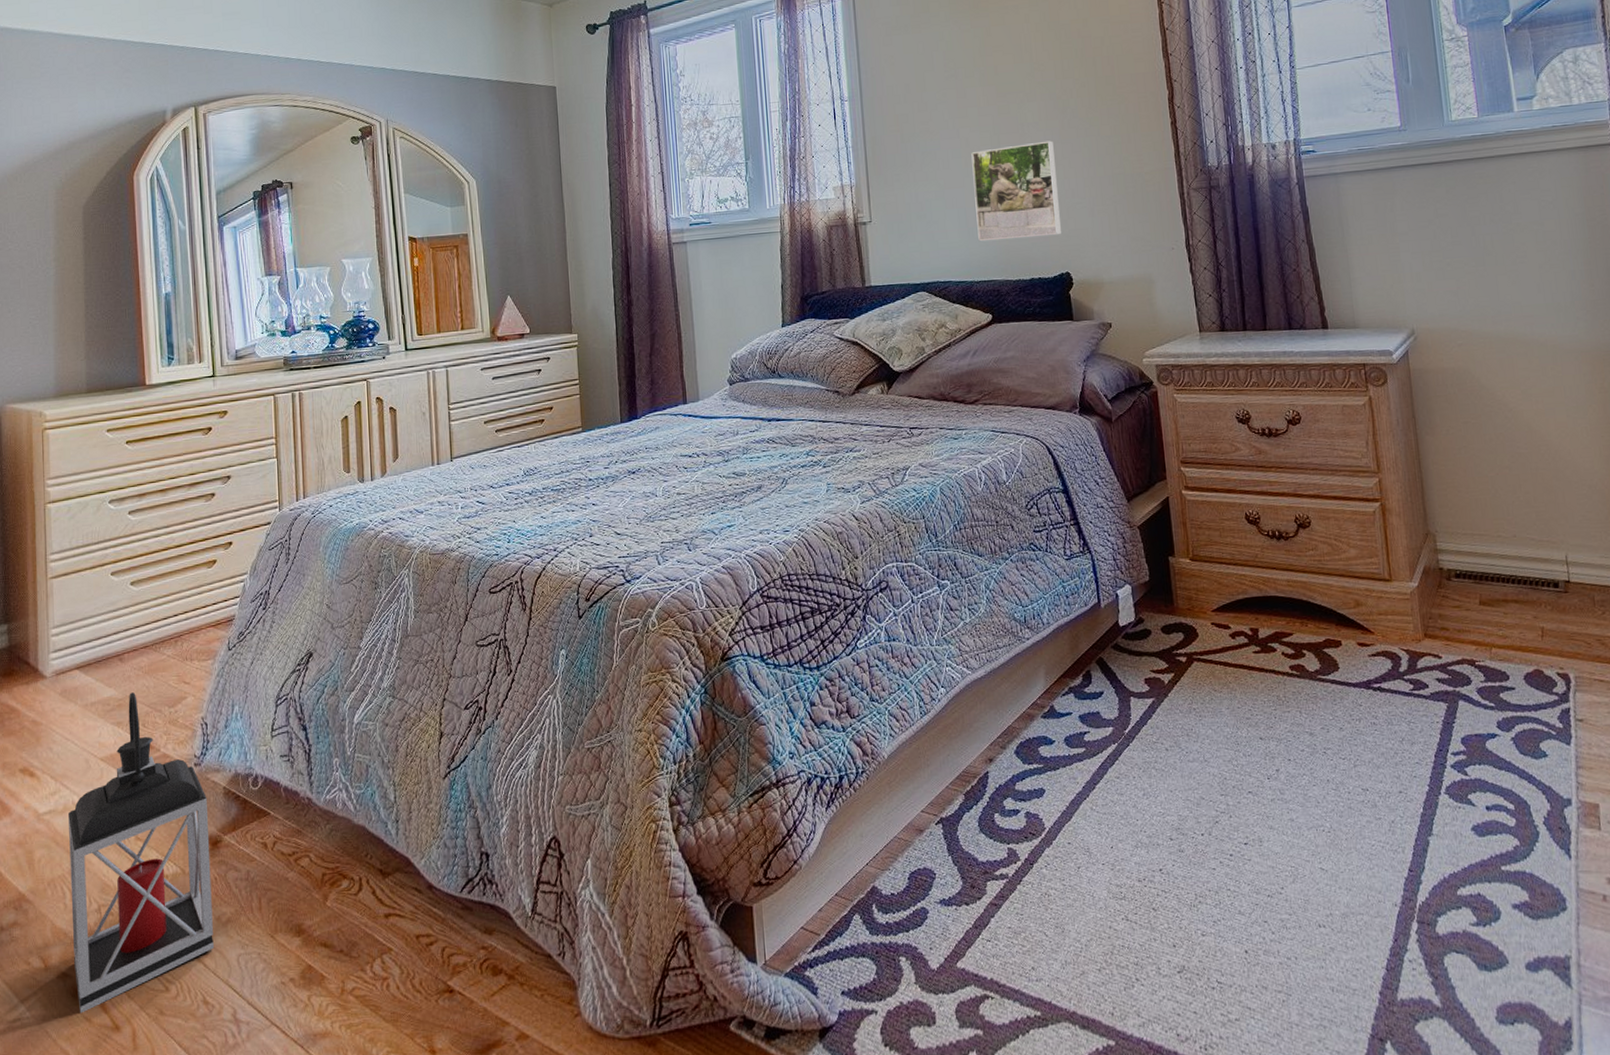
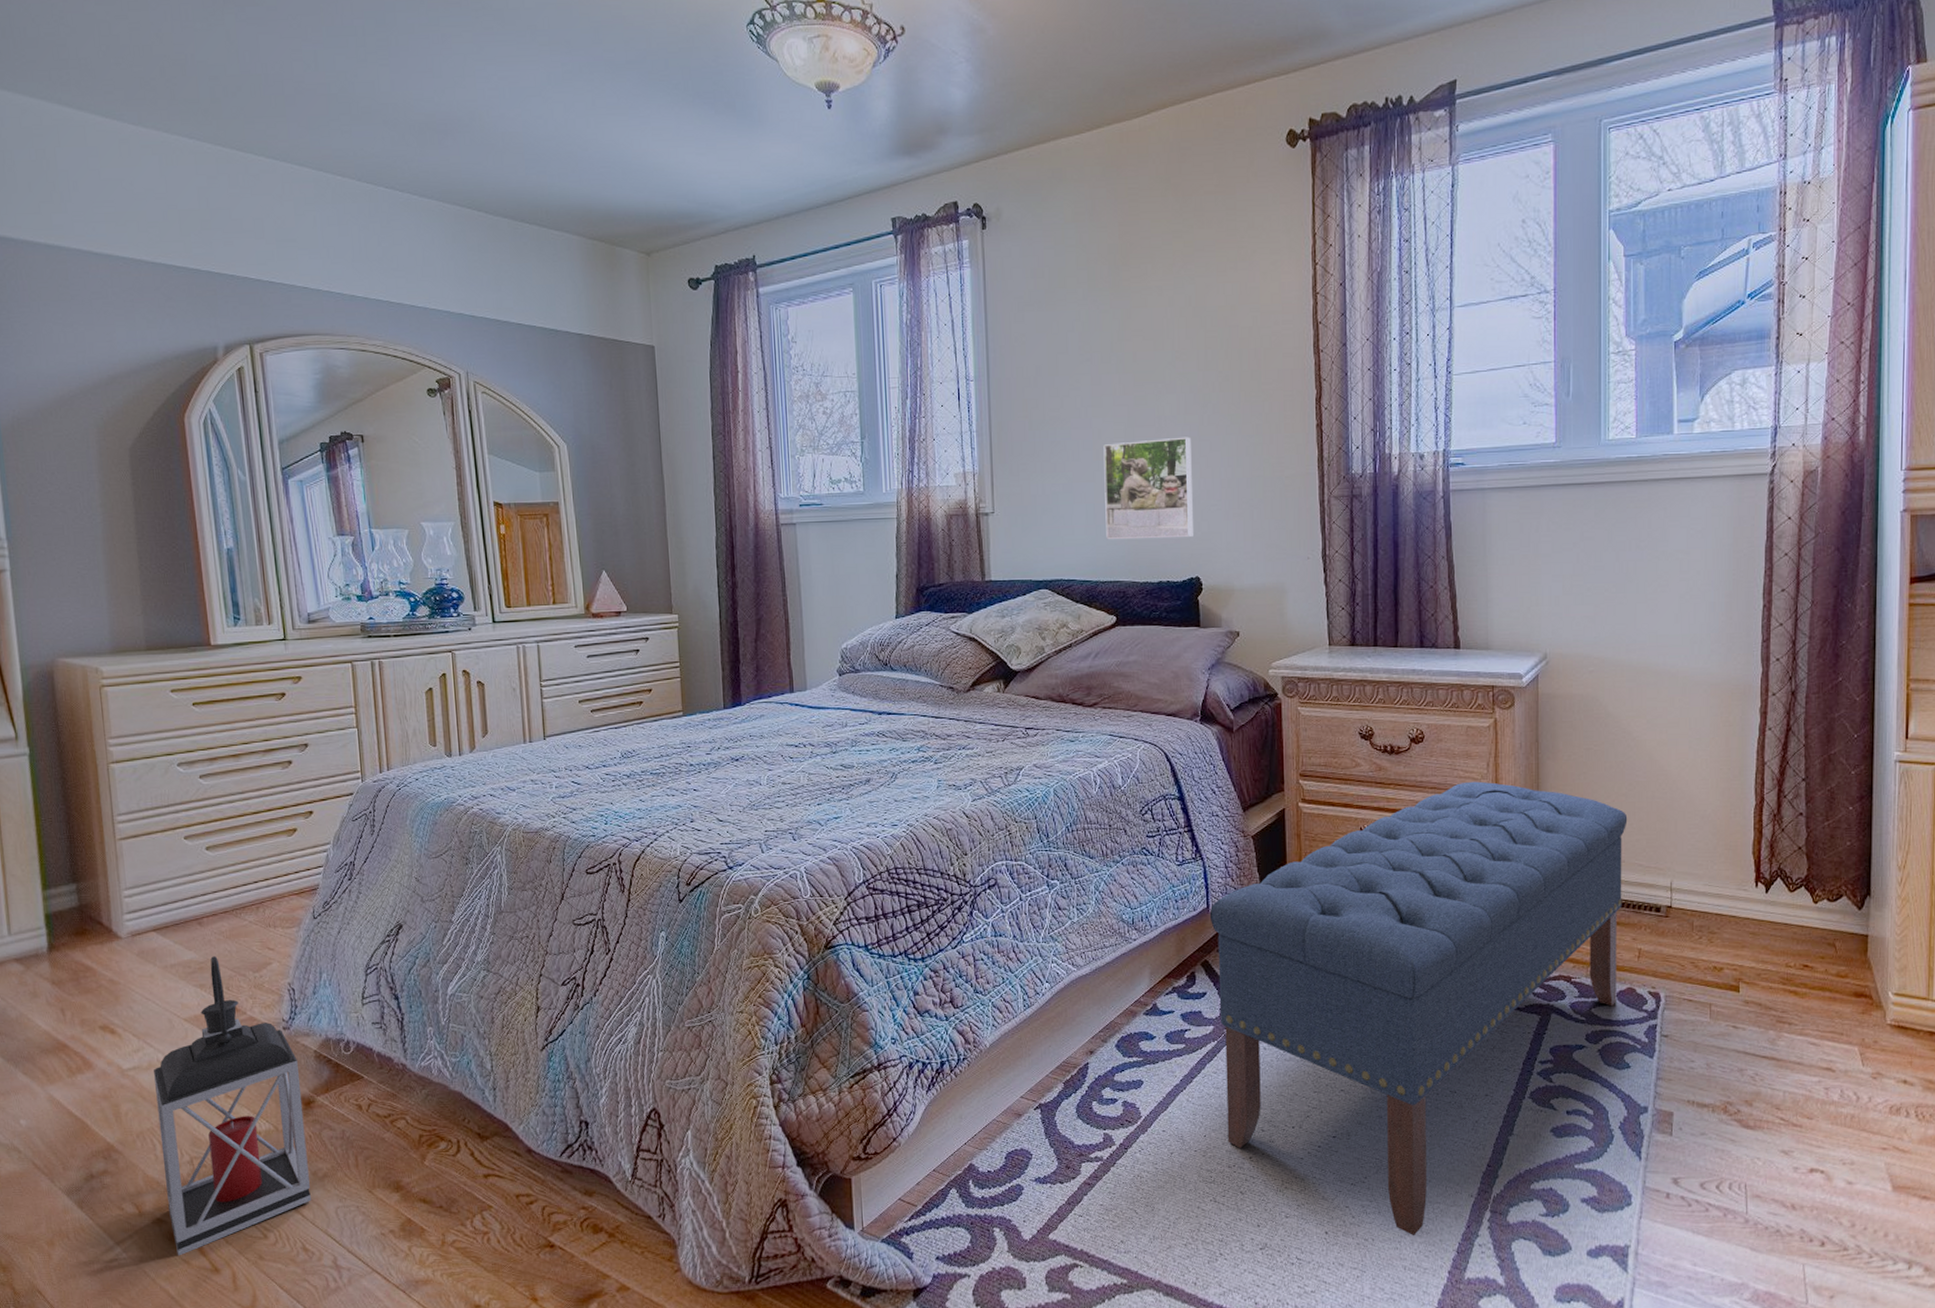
bench: none [1101,460,1525,953] -> present [1209,781,1628,1236]

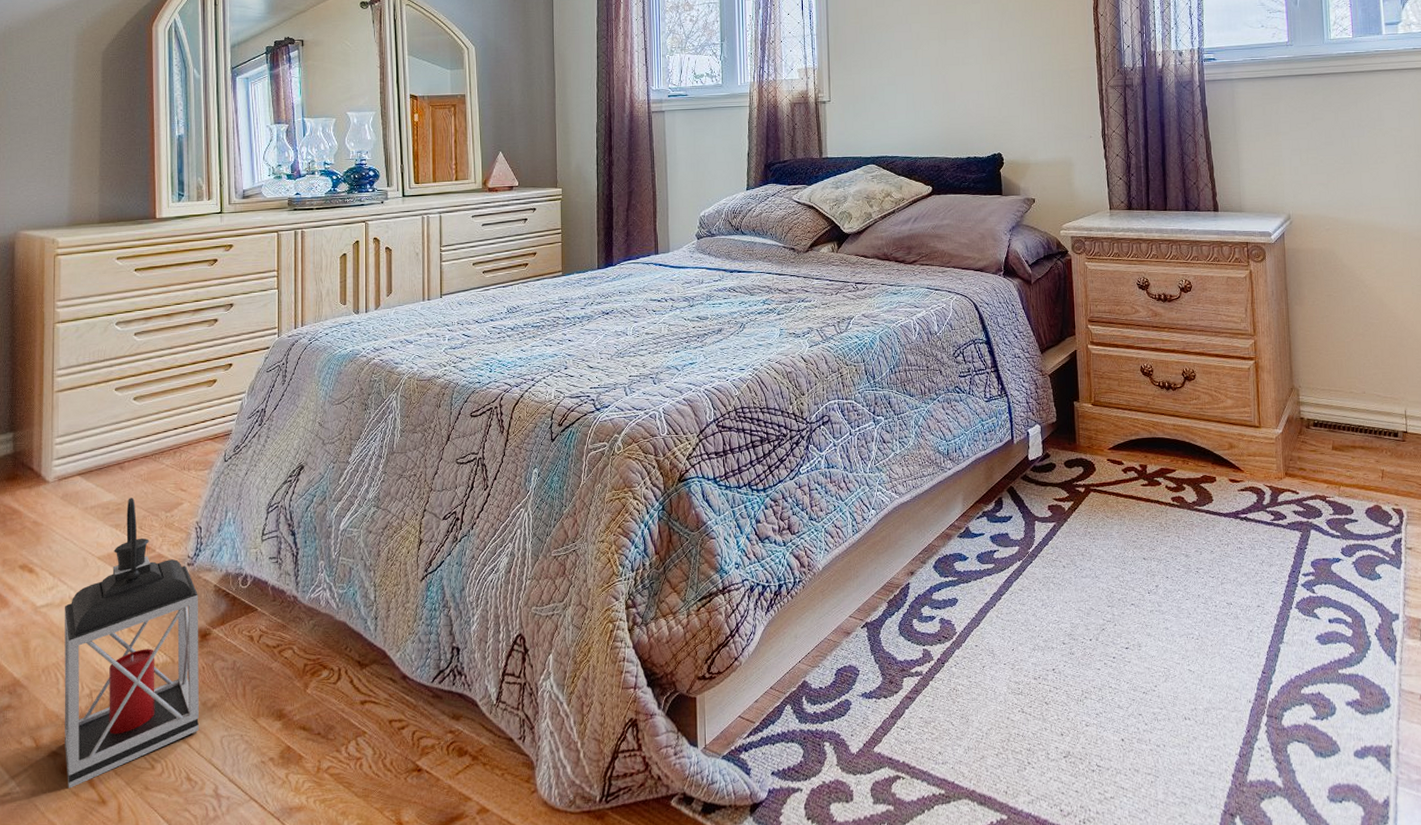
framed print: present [1103,436,1193,540] -> none [921,38,995,123]
bench: present [1209,781,1628,1236] -> none [1014,324,1366,742]

